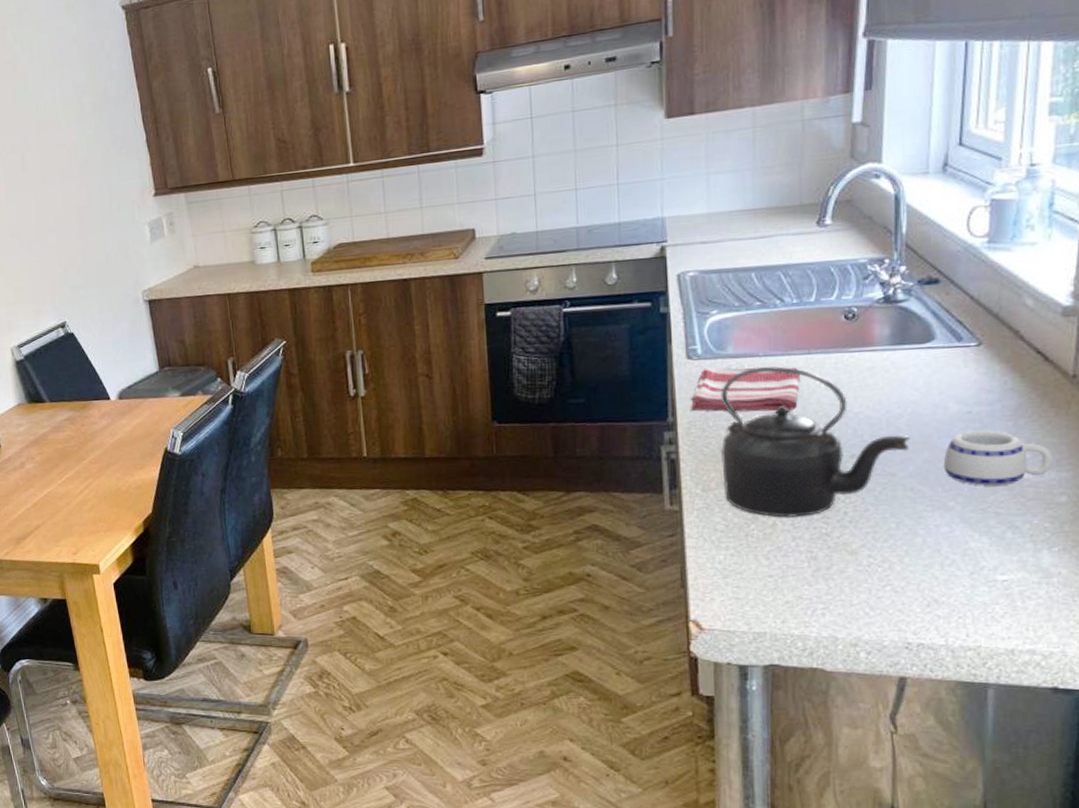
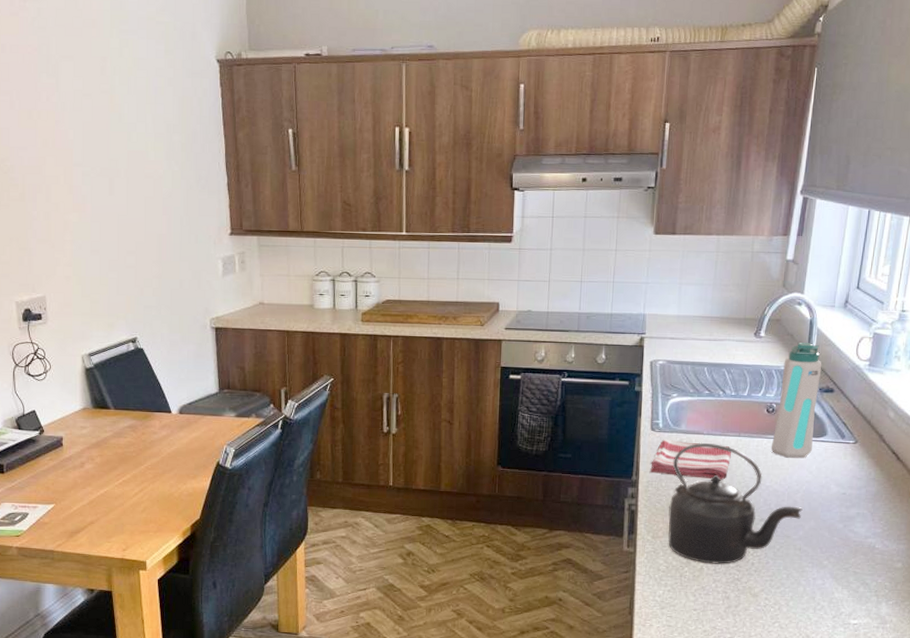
water bottle: none [855,223,919,375] -> present [771,342,822,458]
mug: present [943,430,1054,487] -> none [822,508,896,552]

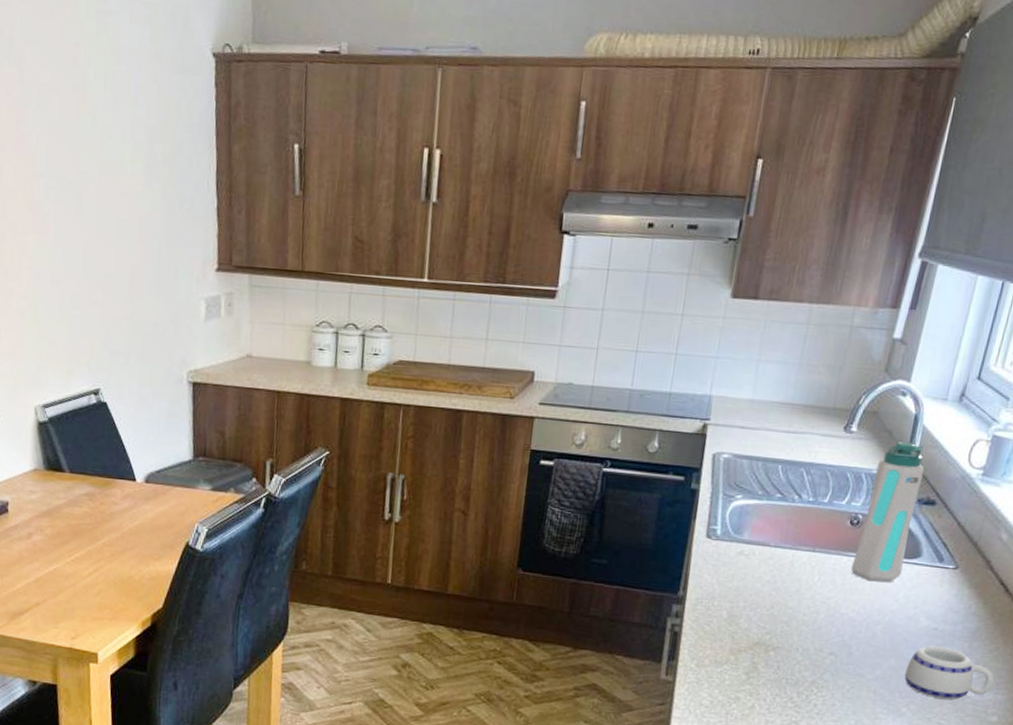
dish towel: present [649,439,731,480] -> none [700,549,802,603]
kettle: present [668,442,803,564] -> none [715,556,883,703]
mug: none [822,508,896,552] -> present [904,646,995,700]

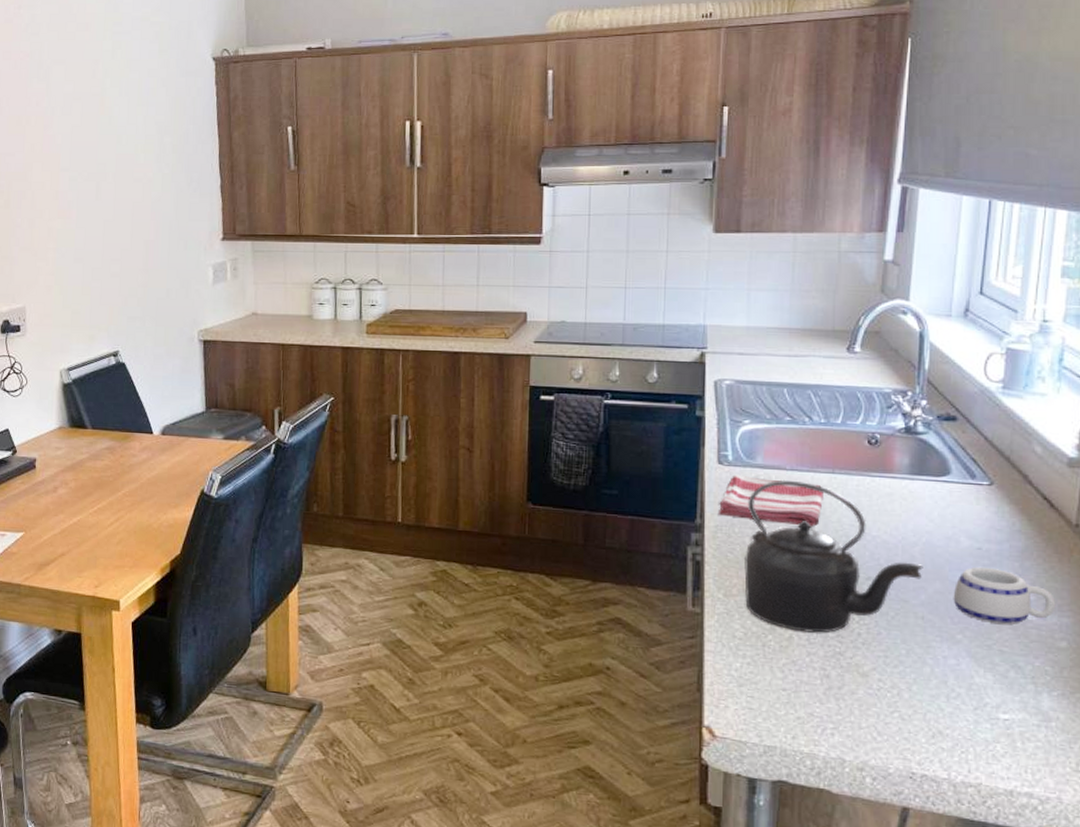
dish towel: none [700,549,802,603] -> present [717,474,823,527]
kettle: none [715,556,883,703] -> present [744,479,923,633]
water bottle: present [851,441,925,583] -> none [876,358,939,503]

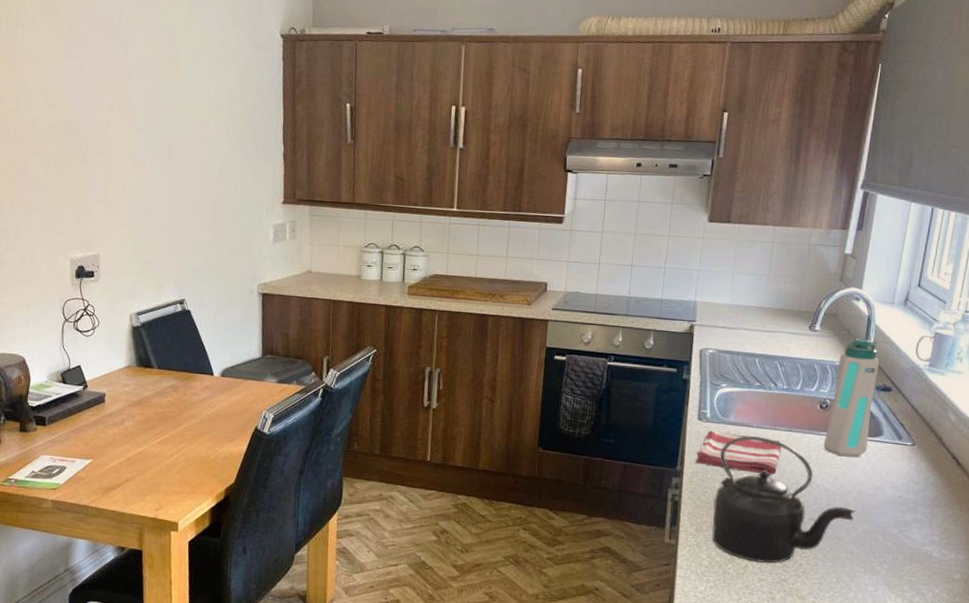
water bottle: none [876,358,939,503] -> present [823,338,880,458]
mug: present [953,567,1056,625] -> none [876,512,955,560]

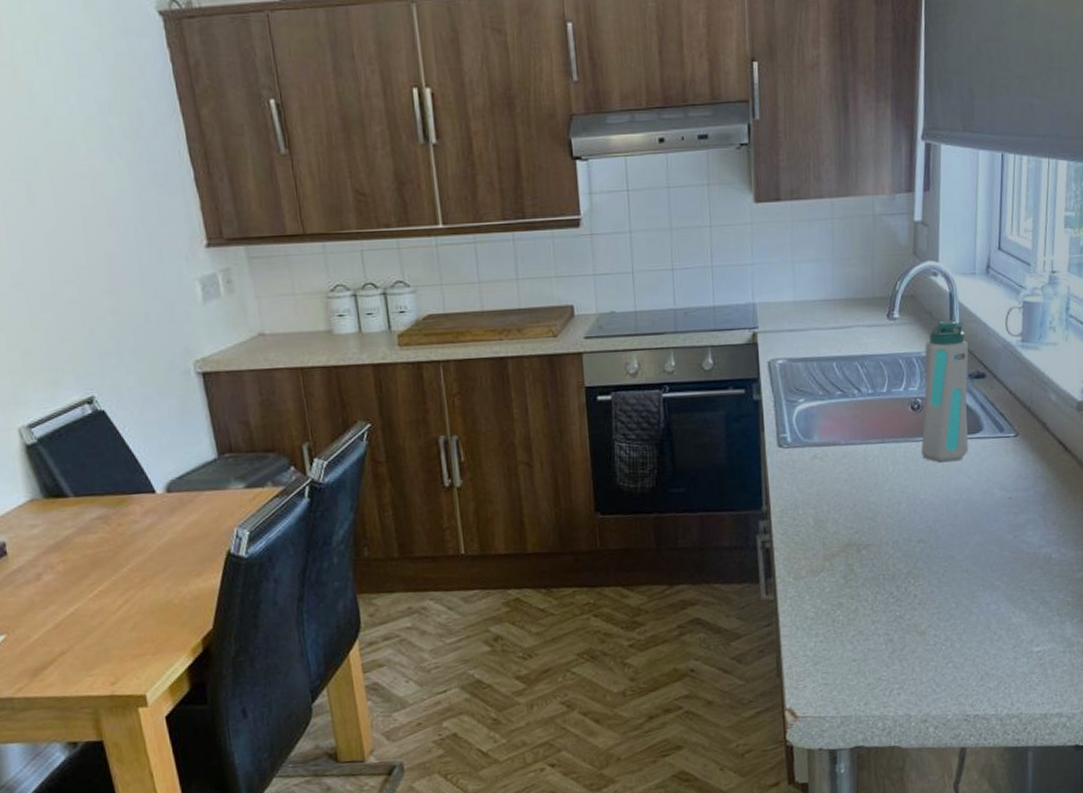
dish towel: present [695,429,781,475] -> none [781,455,876,500]
kettle: present [712,435,855,563] -> none [808,455,965,602]

